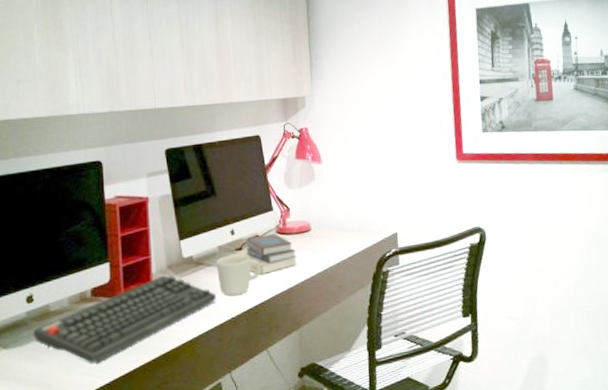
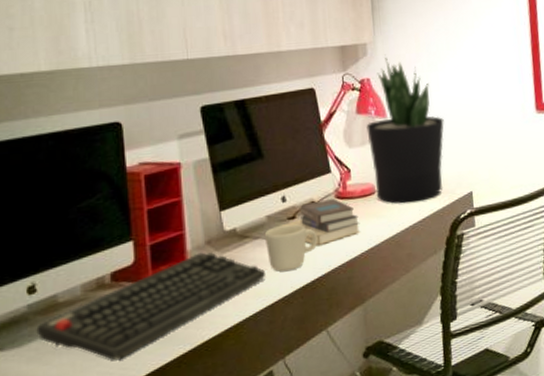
planter: none [304,106,373,241] -> present [366,54,444,204]

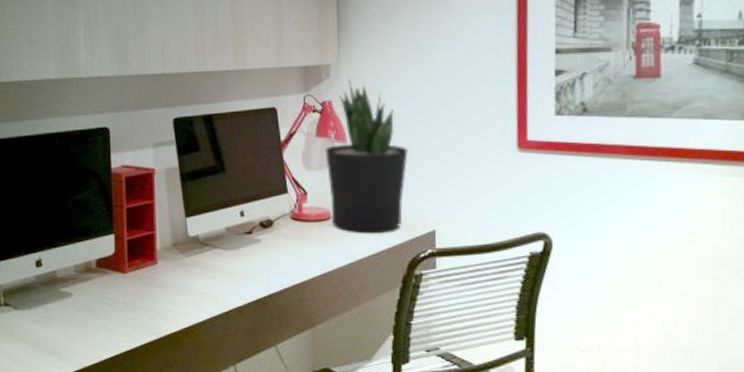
computer keyboard: present [36,252,265,360] -> none [41,253,222,335]
mug: present [264,224,318,272] -> none [223,238,272,284]
books: present [279,199,361,246] -> none [237,219,314,264]

